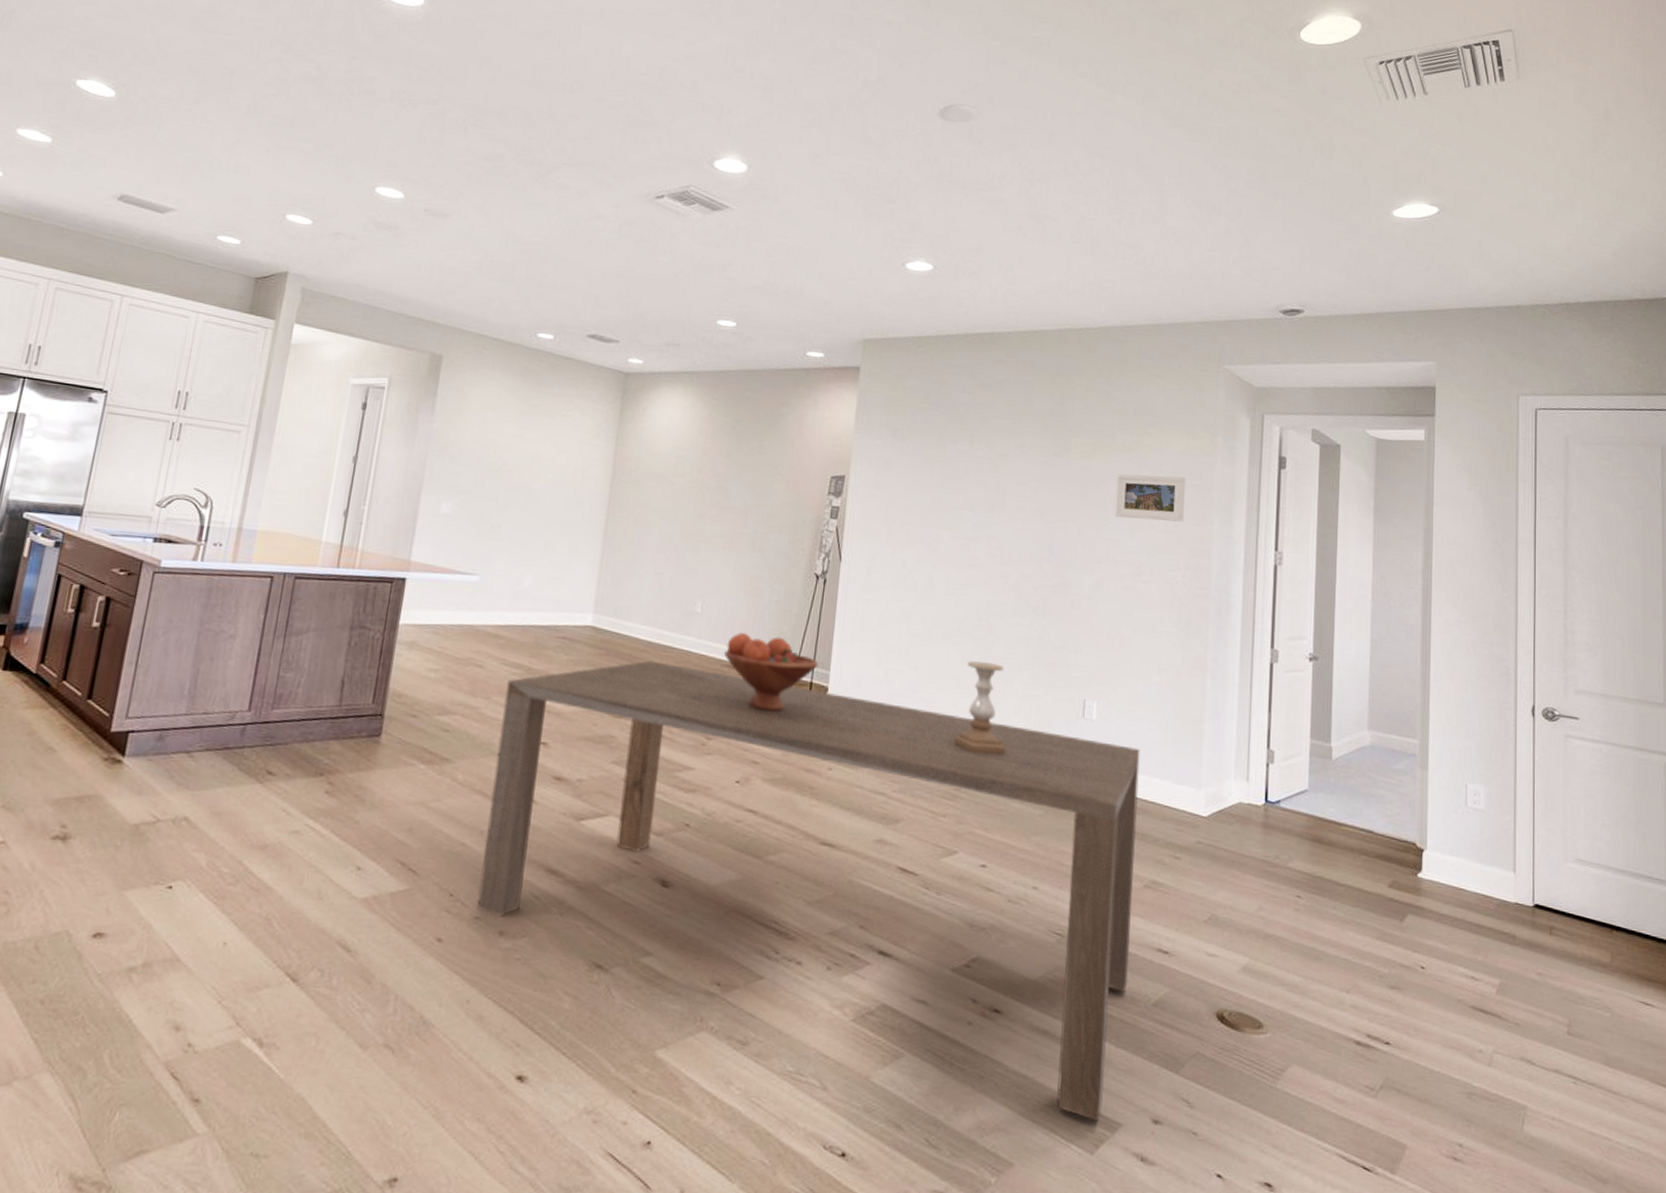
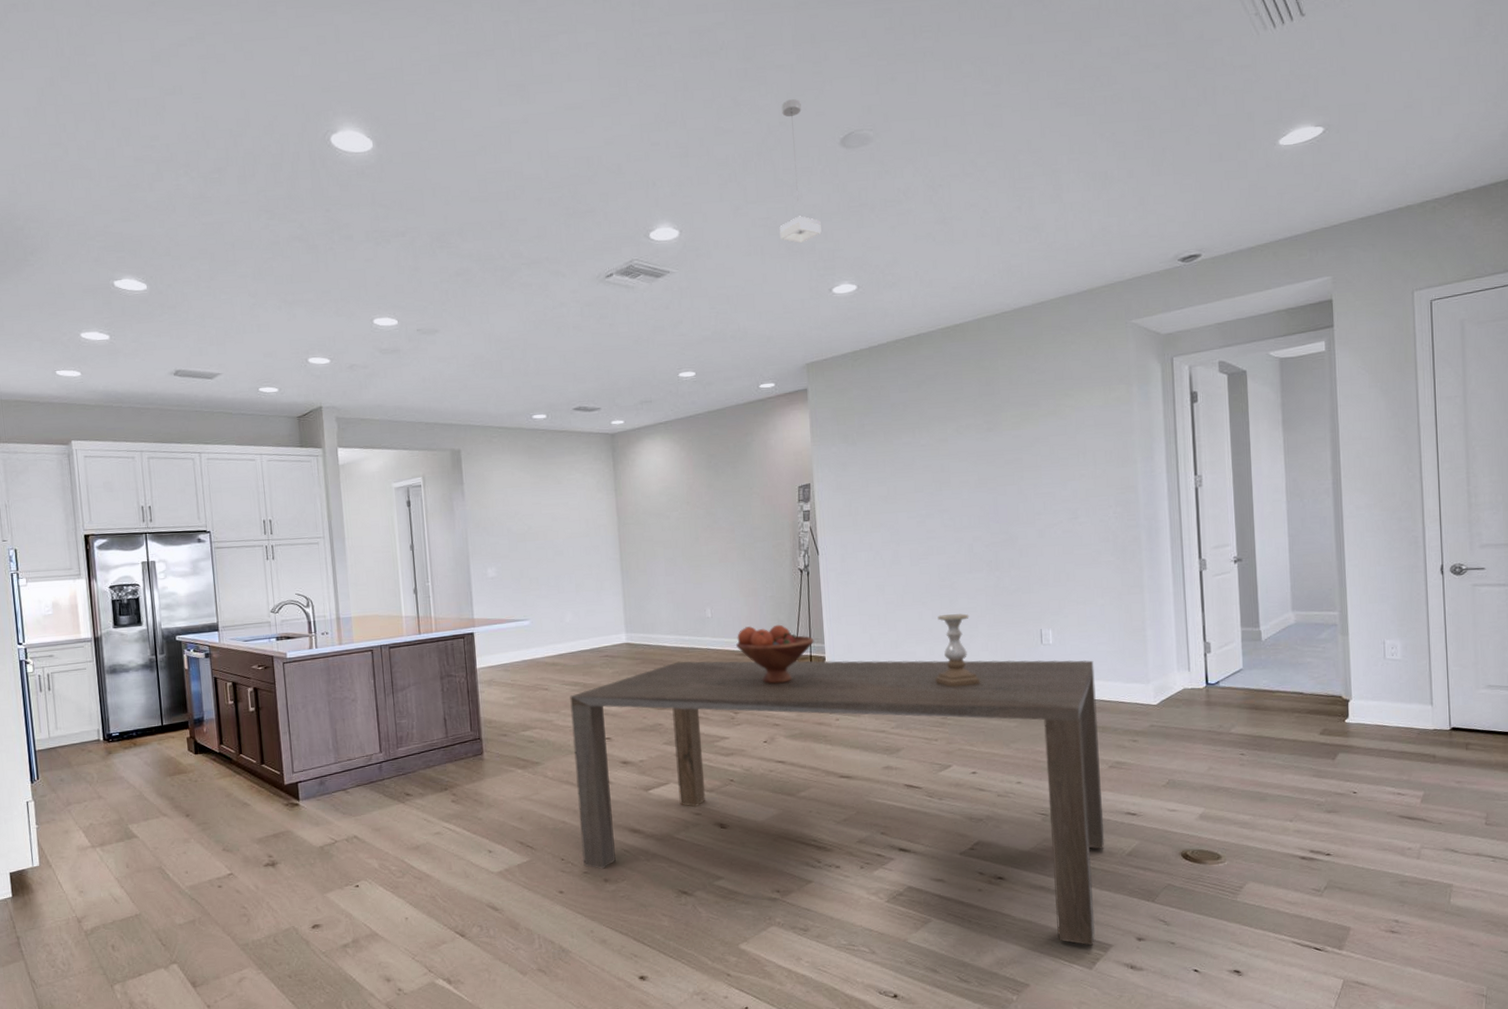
pendant lamp: none [858,57,905,209] -> present [779,99,821,244]
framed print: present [1115,474,1186,522] -> none [1045,427,1110,474]

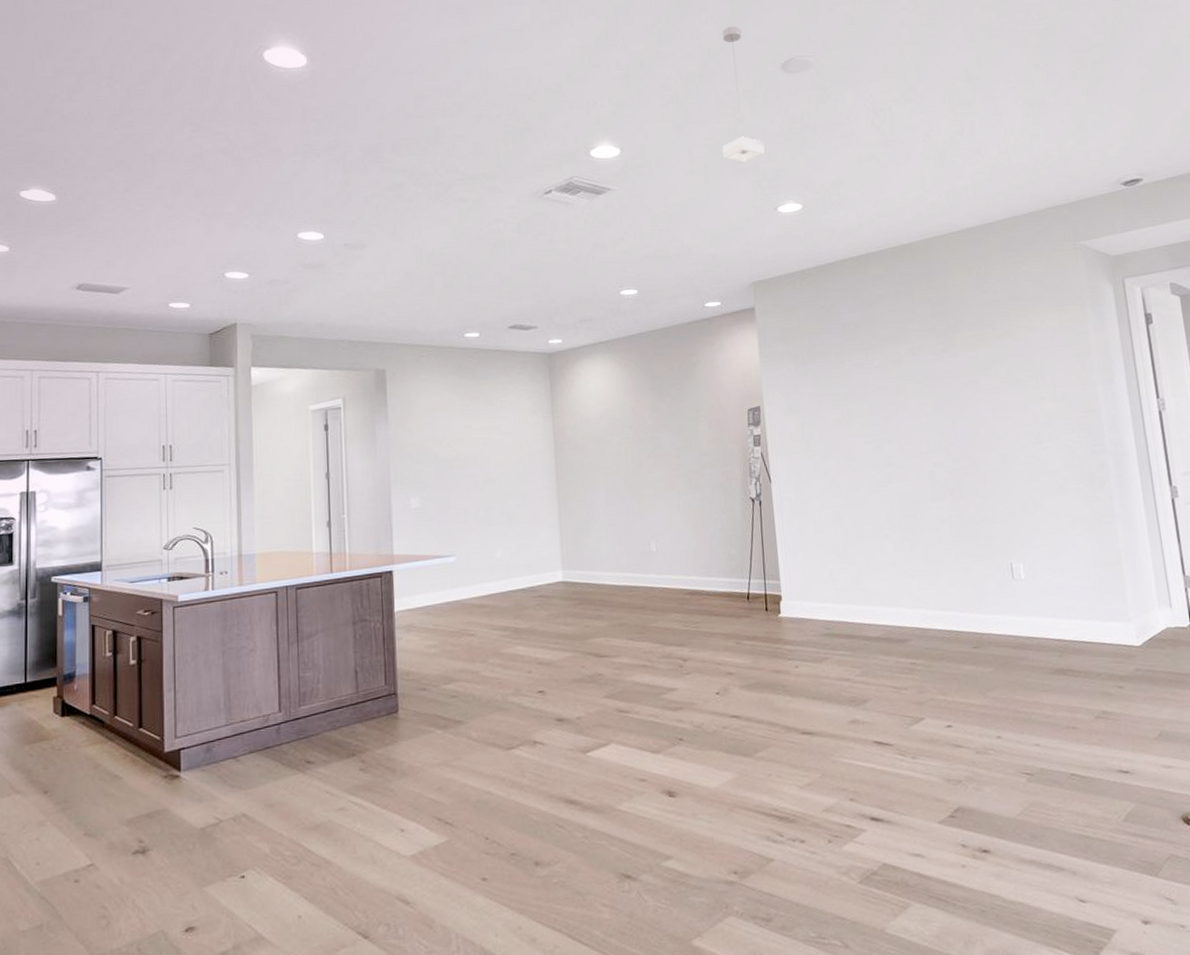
dining table: present [570,660,1105,946] -> none [499,596,1098,932]
fruit bowl: present [736,624,814,684] -> none [684,559,769,627]
candle holder: present [936,613,980,688] -> none [901,546,950,629]

